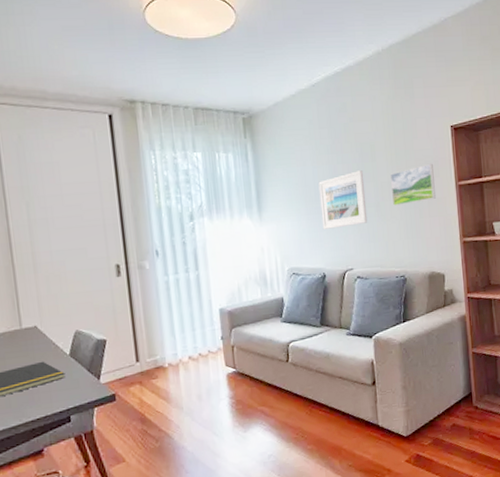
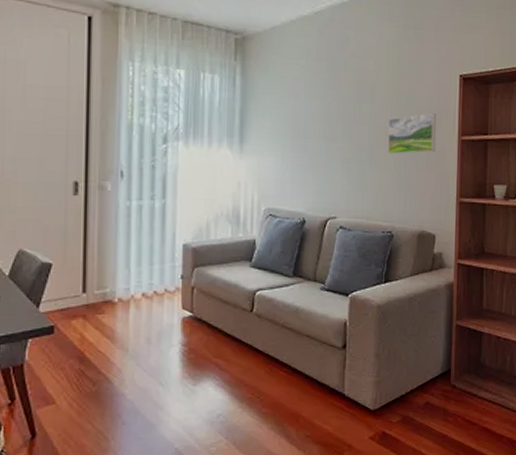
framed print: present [318,170,368,229] -> none [308,111,360,171]

